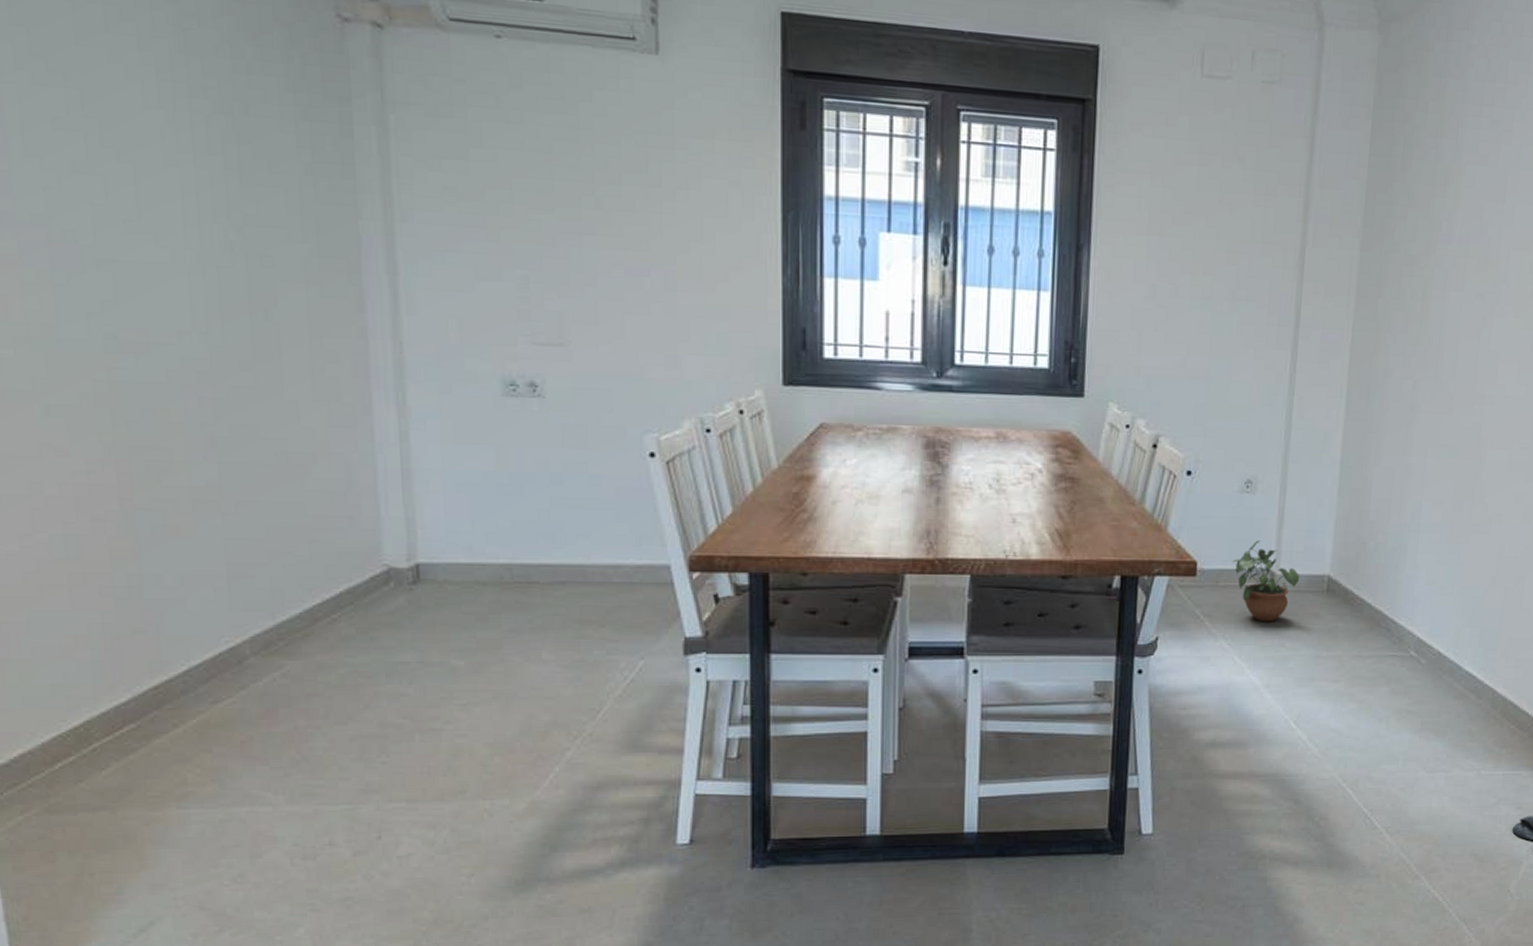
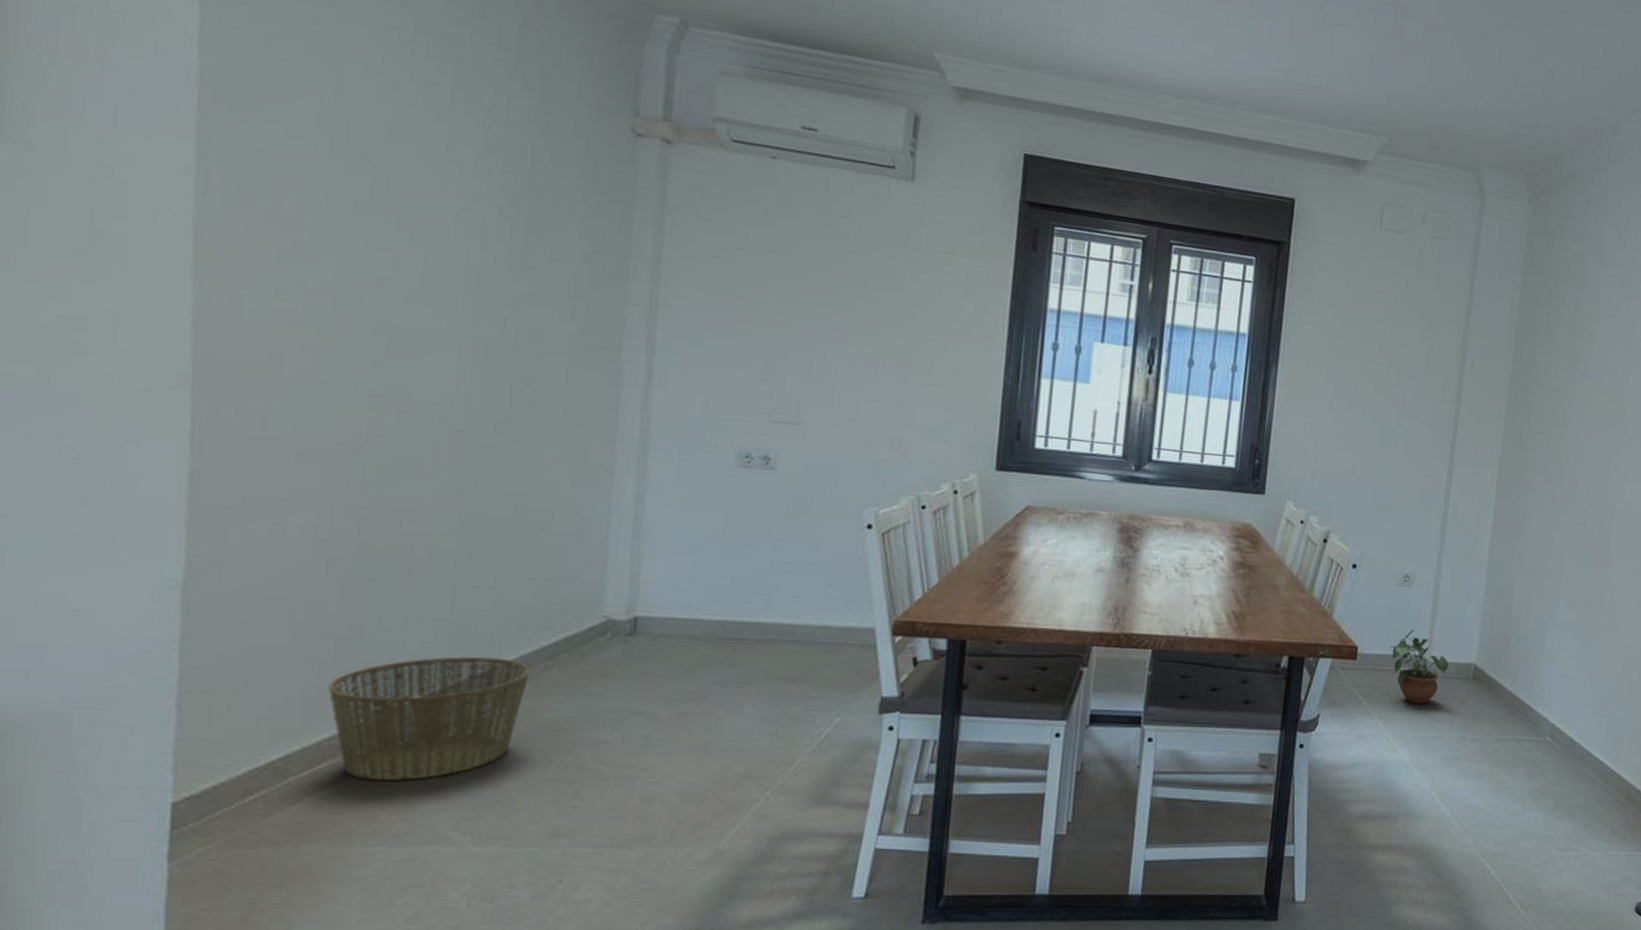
basket: none [115,612,318,744] -> present [327,656,531,782]

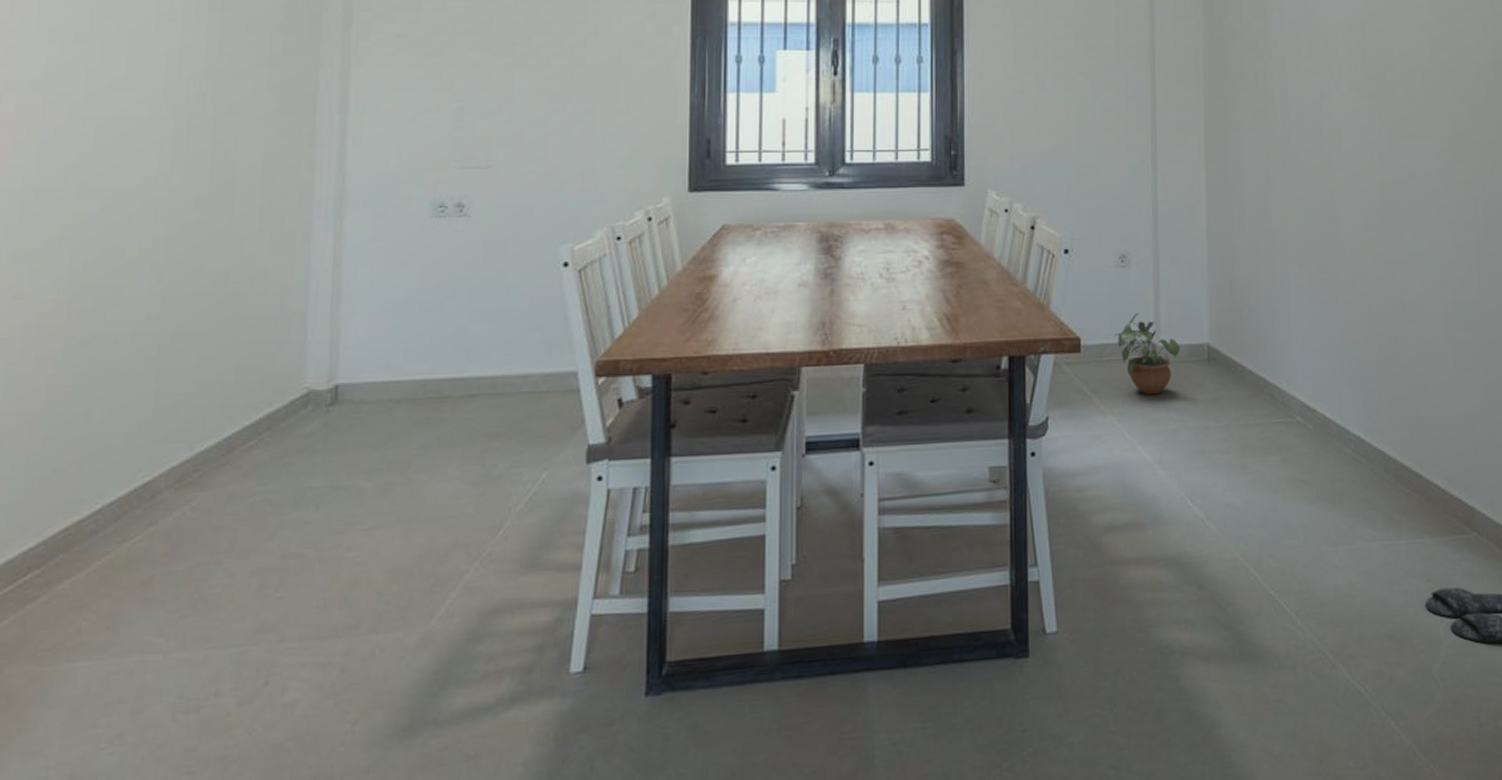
basket: present [327,656,531,782] -> none [33,442,234,589]

